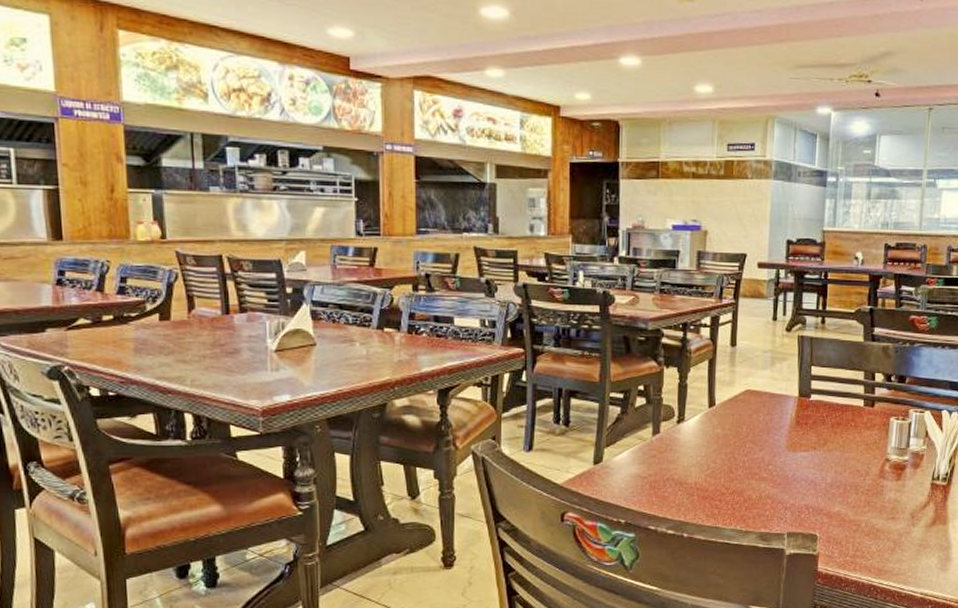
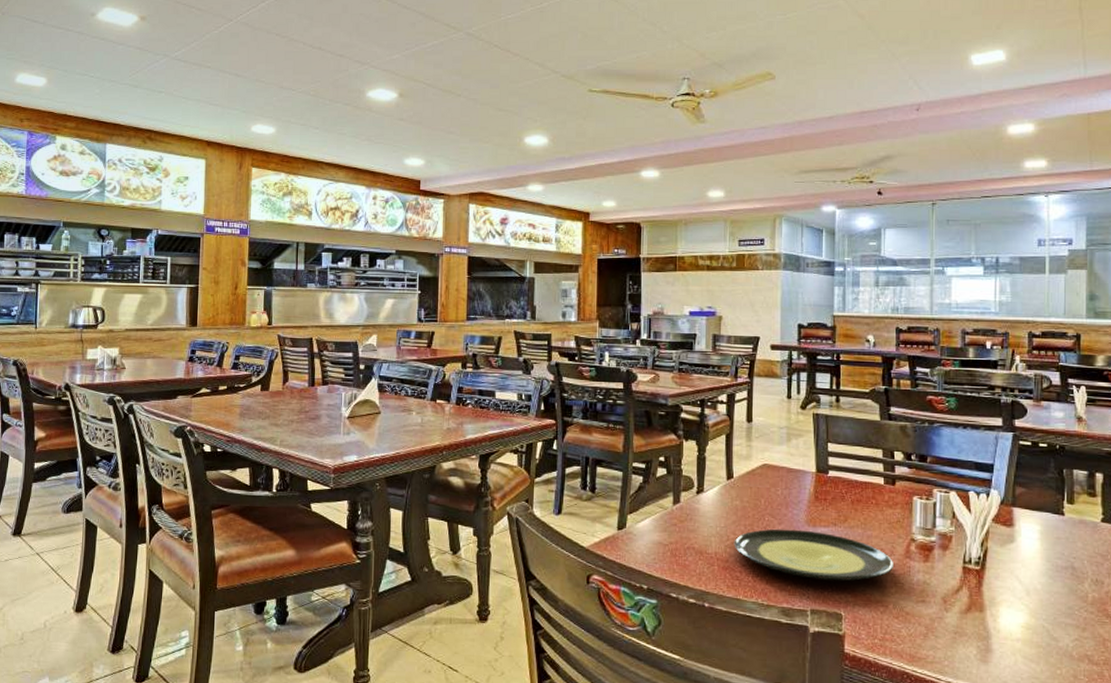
plate: none [714,455,869,504] -> present [734,528,895,581]

